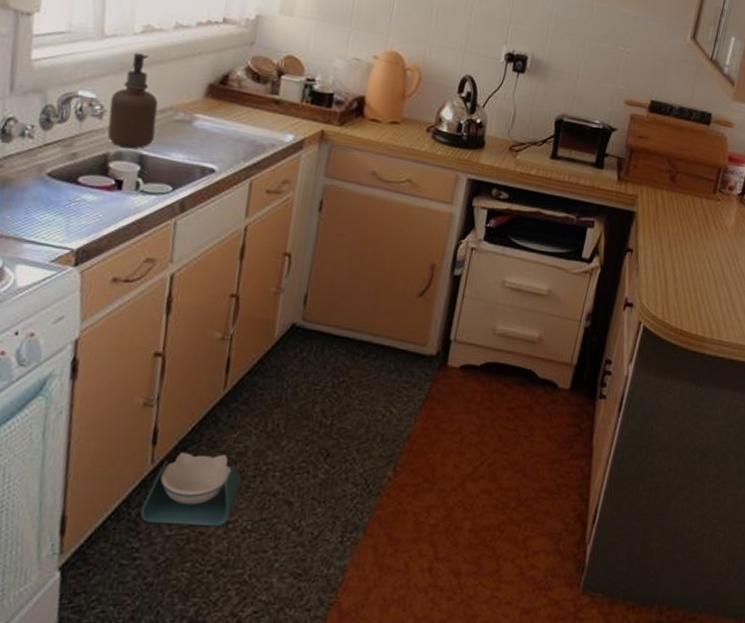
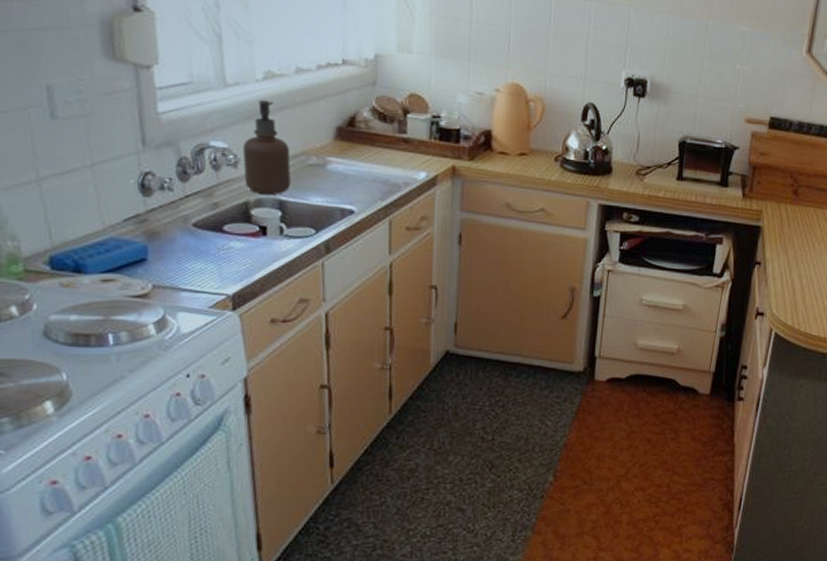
pet bowl: present [140,451,243,527] -> none [327,471,417,536]

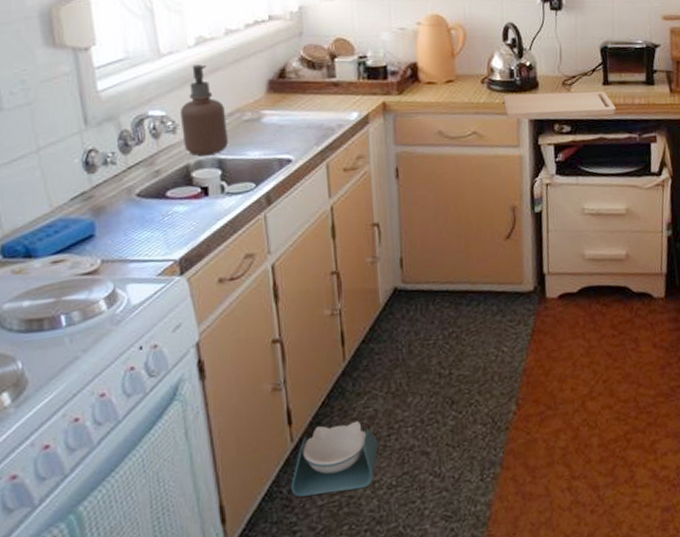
pet bowl: none [327,471,417,536] -> present [290,420,379,497]
cutting board: none [575,175,687,211] -> present [503,91,616,120]

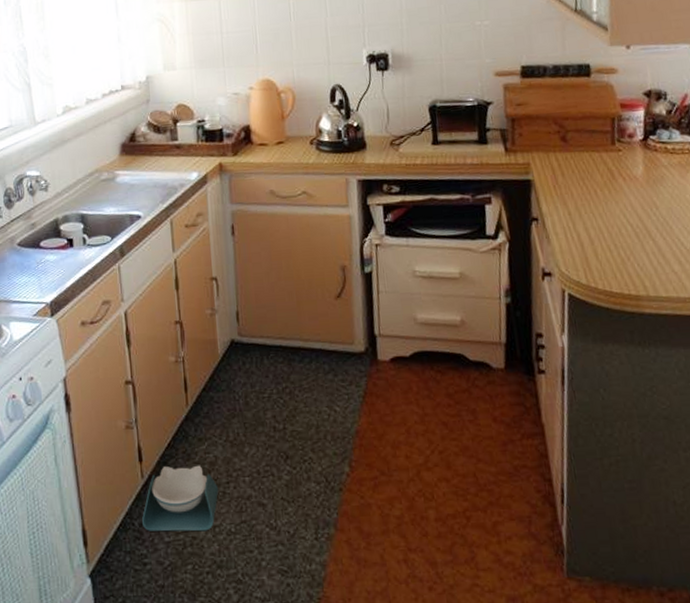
soap dispenser: present [179,64,228,155] -> none [50,130,89,211]
cutting board: present [503,91,616,120] -> none [332,151,447,180]

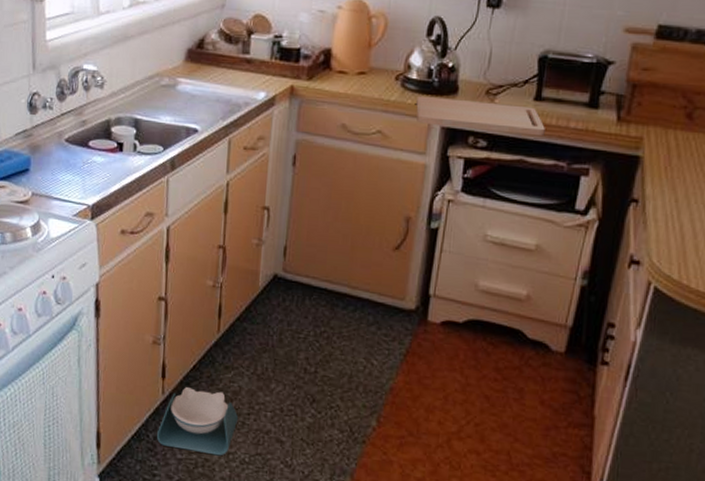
cutting board: none [332,151,447,180] -> present [416,95,545,137]

